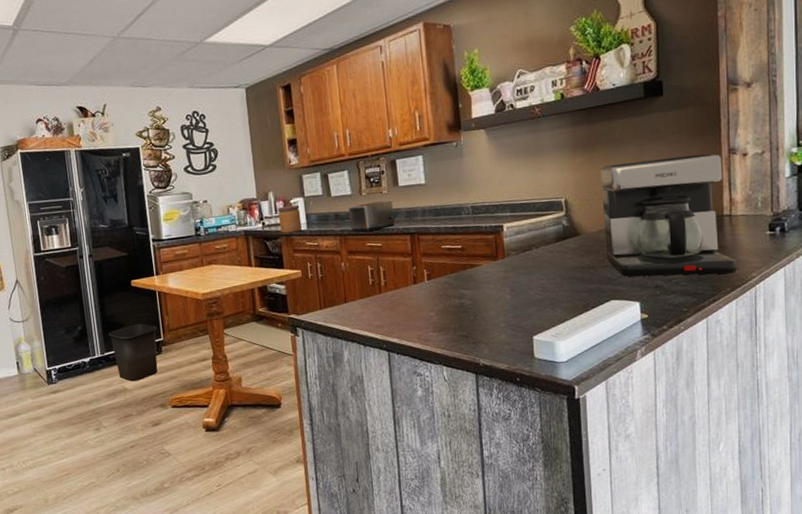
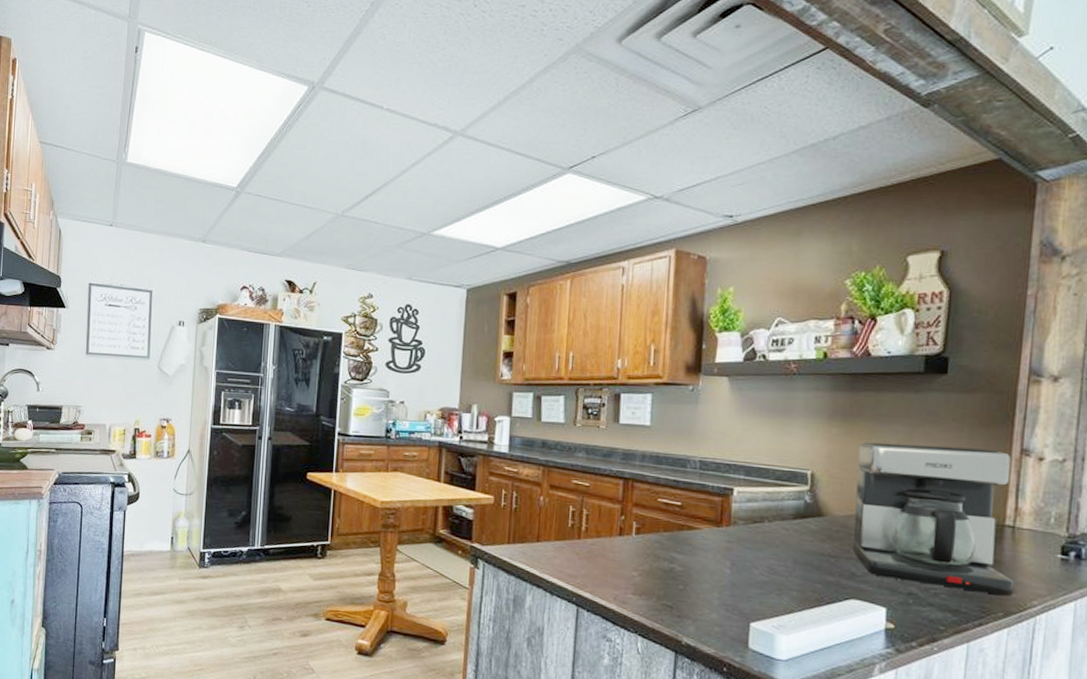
waste bin: present [108,323,158,382] -> none [273,520,326,583]
jar: present [277,205,302,234] -> none [478,422,504,454]
toaster: present [348,200,395,232] -> none [557,435,610,468]

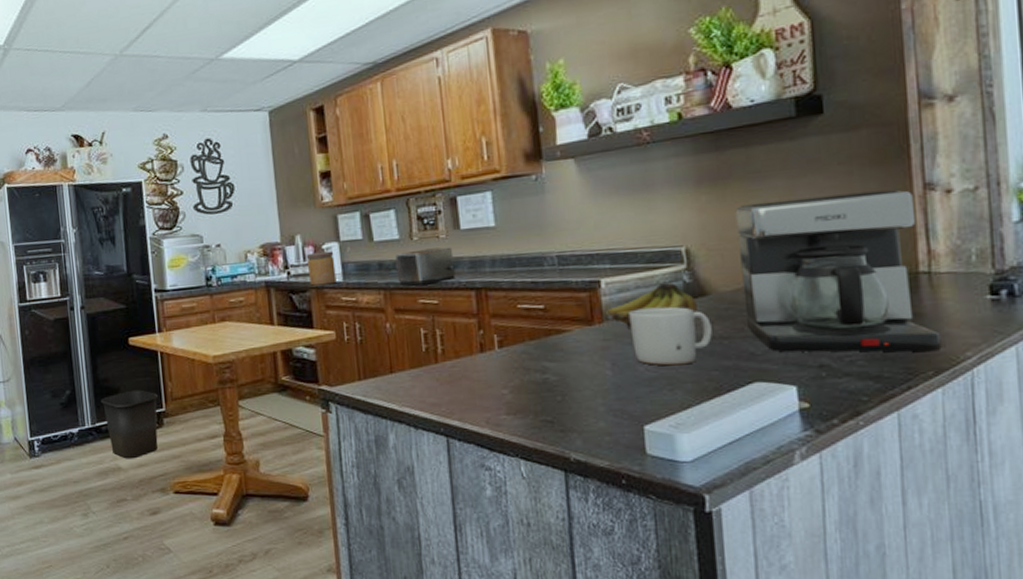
waste bin: none [273,520,326,583] -> present [101,390,159,459]
jar: none [478,422,504,454] -> present [306,251,337,286]
toaster: none [557,435,610,468] -> present [395,247,456,286]
fruit: none [731,500,813,536] -> present [603,282,698,330]
mug: none [752,518,823,575] -> present [629,306,712,366]

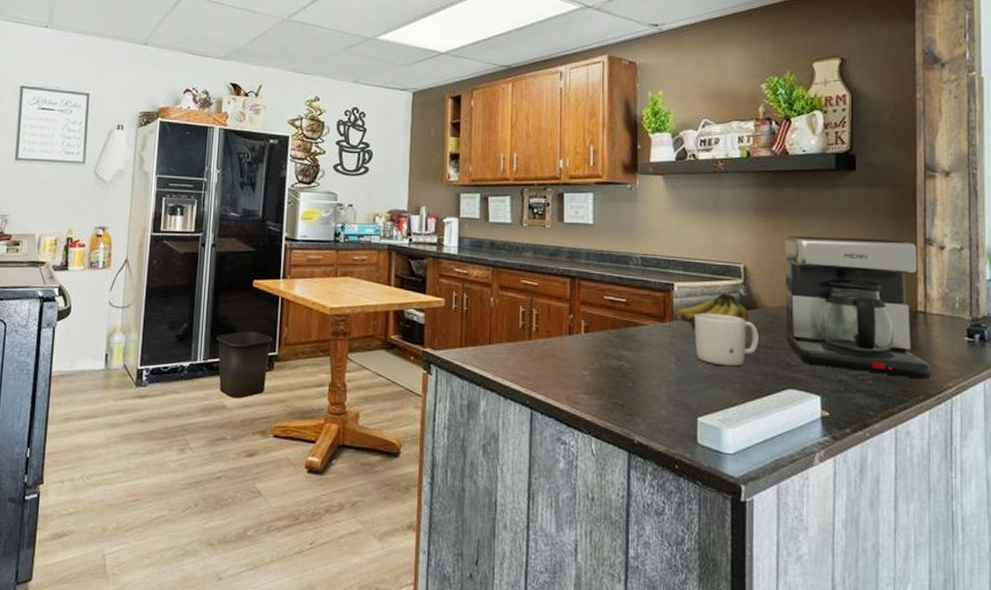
jar: present [306,251,337,286] -> none [428,224,453,255]
toaster: present [395,247,456,286] -> none [505,235,556,268]

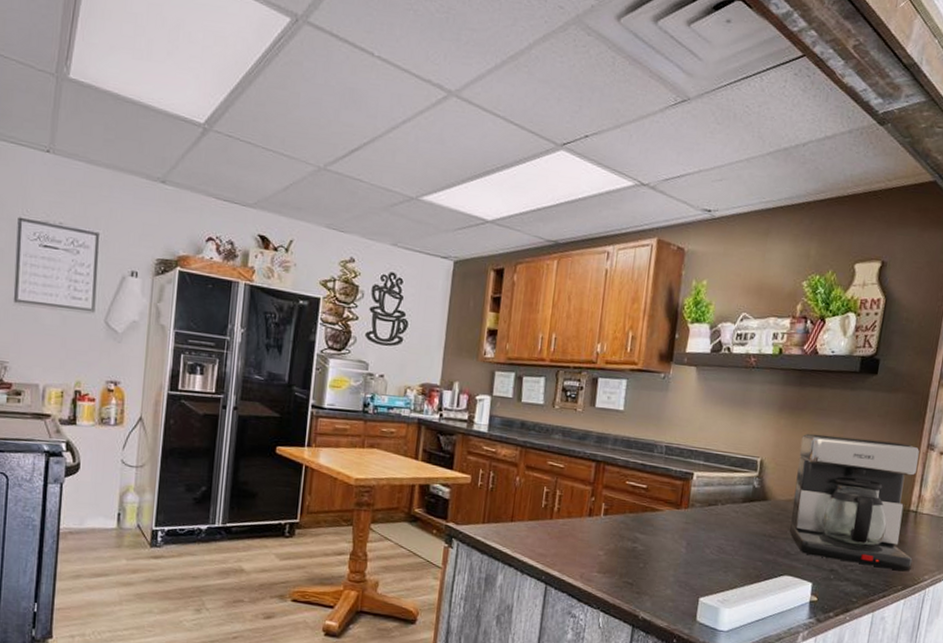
waste bin: present [216,331,273,399] -> none [236,497,295,563]
fruit: present [673,293,749,330] -> none [689,484,759,518]
mug: present [694,313,759,367] -> none [705,501,766,554]

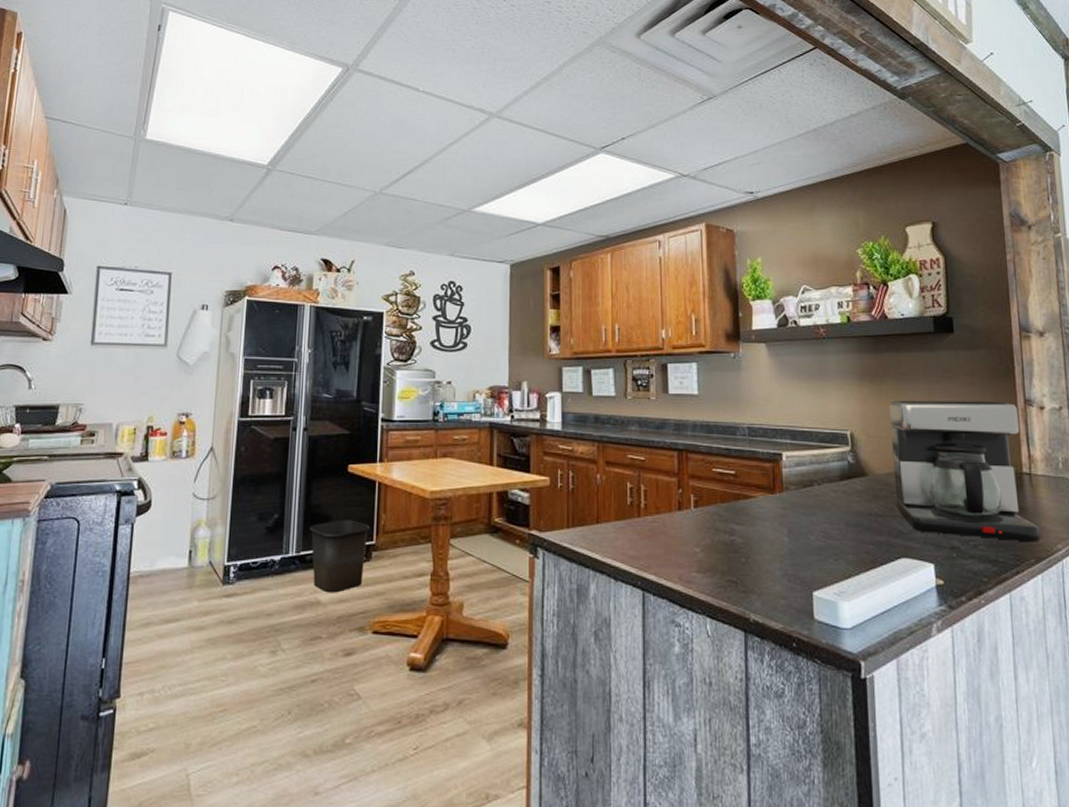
waste bin: none [236,497,295,563] -> present [310,519,371,593]

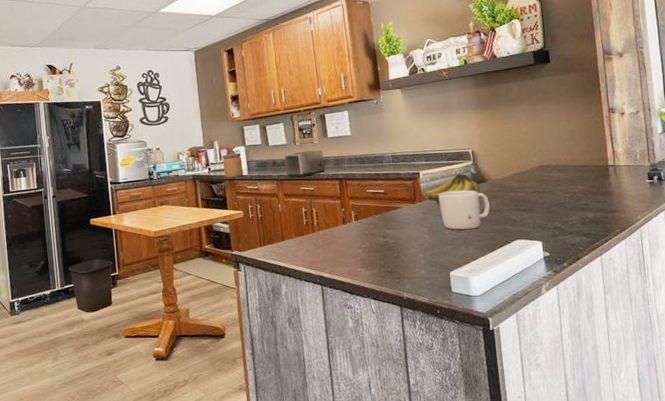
jar: none [530,400,556,432] -> present [221,152,244,178]
toaster: none [610,408,661,441] -> present [284,149,325,178]
fruit: none [783,461,859,501] -> present [422,173,480,206]
mug: none [804,482,870,537] -> present [438,190,490,231]
coffee maker: present [889,400,1041,542] -> none [501,112,624,219]

